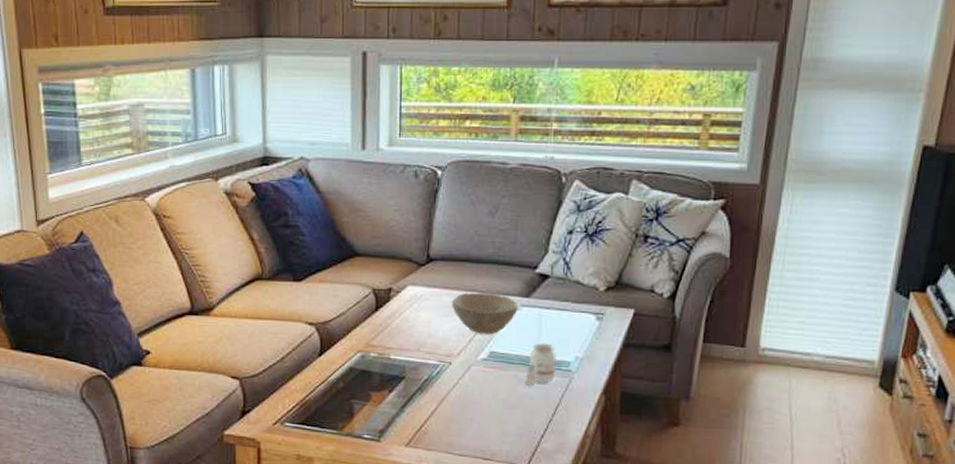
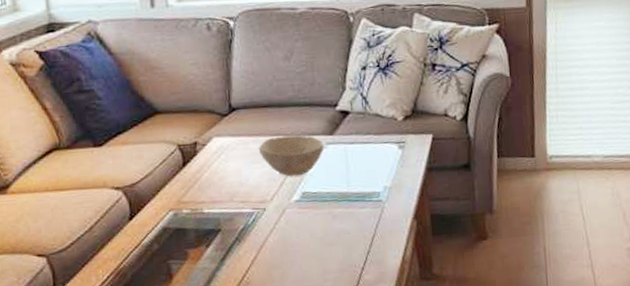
candle: present [524,343,557,388] -> none [339,177,368,223]

